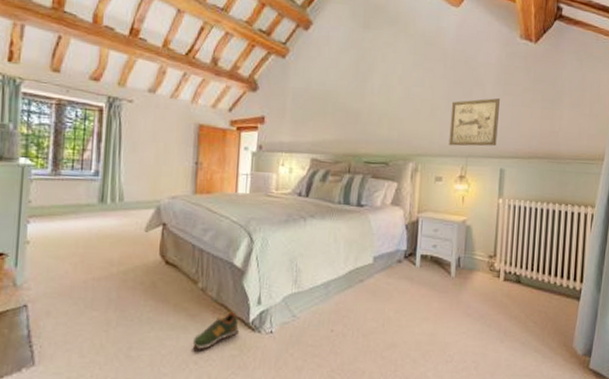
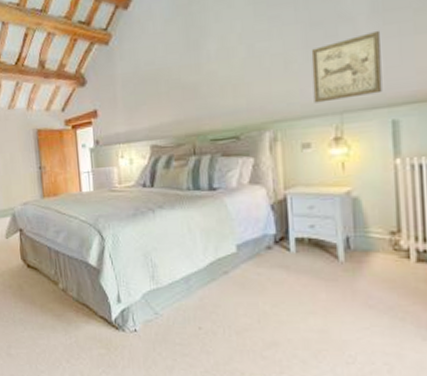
shoe: present [192,312,239,350] -> none [61,311,103,349]

